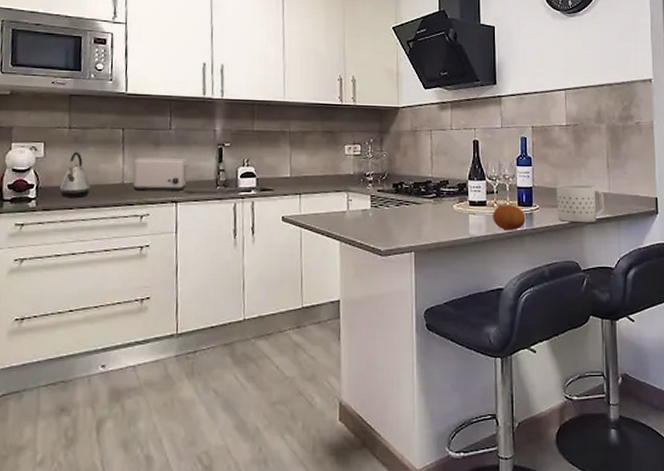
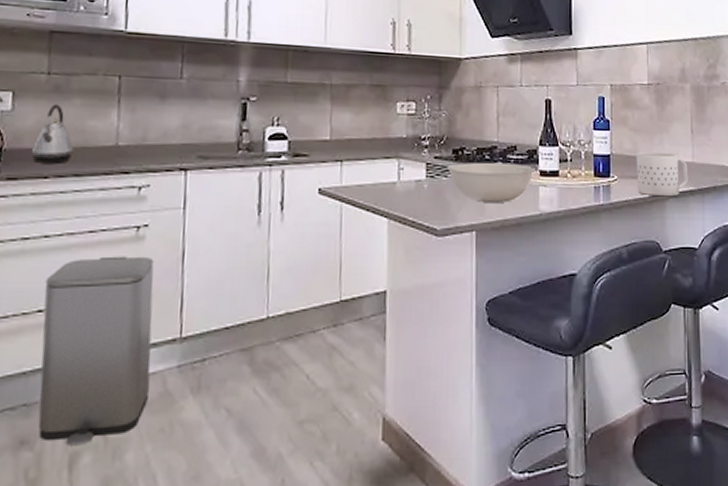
pedal bin: none [73,269,155,414] -> present [38,256,154,446]
toaster: present [133,157,189,192] -> none [130,112,204,157]
bowl: none [389,194,466,229] -> present [447,162,536,204]
fruit: present [493,205,526,231] -> none [566,175,603,206]

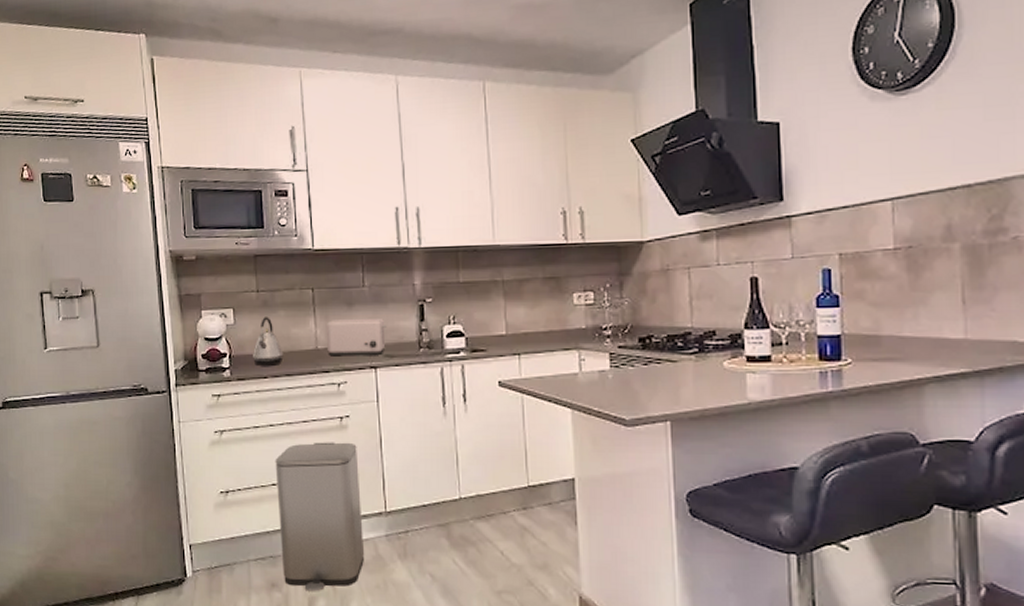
toaster: none [130,112,204,157] -> present [325,317,387,357]
bowl: present [447,162,536,204] -> none [633,349,741,393]
mug: present [636,151,688,197] -> none [878,328,958,381]

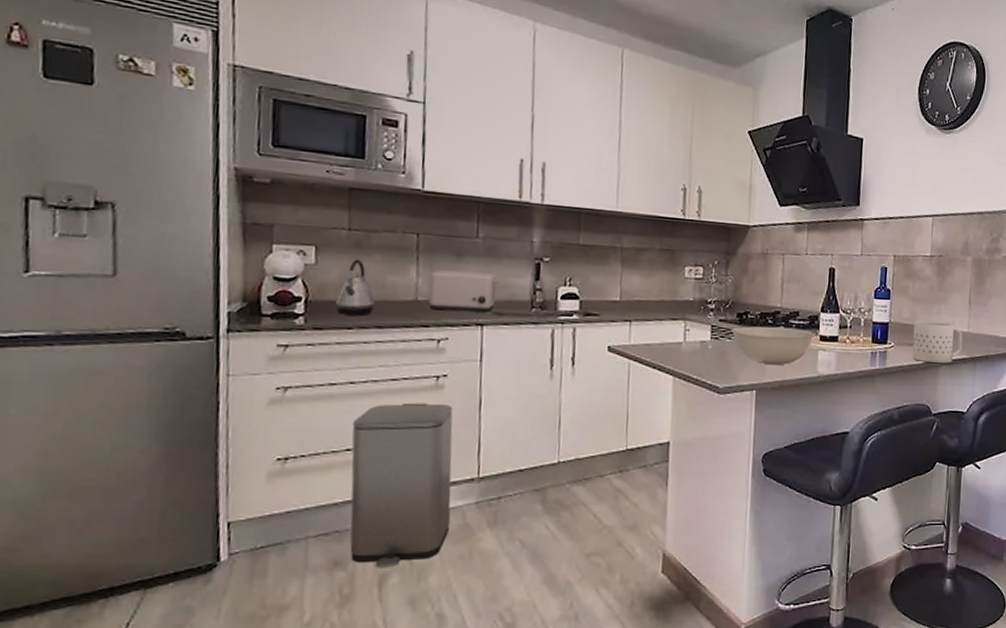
bowl: none [633,349,741,393] -> present [731,326,816,365]
mug: none [878,328,958,381] -> present [912,320,963,364]

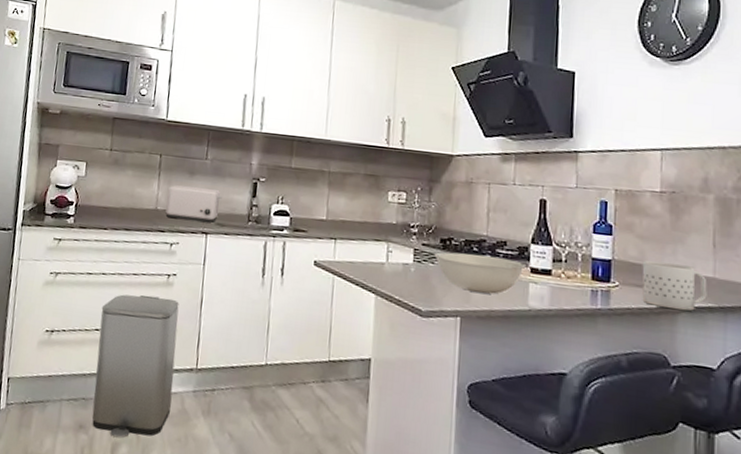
kettle: present [334,259,376,316] -> none [96,173,126,219]

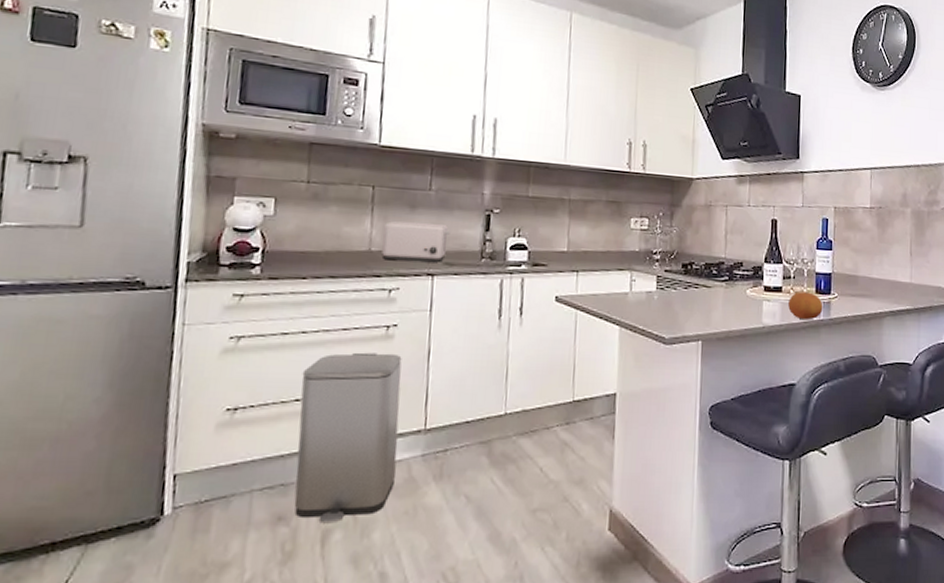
bowl: present [434,252,527,294] -> none [676,276,761,316]
fruit: none [559,276,601,308] -> present [788,292,823,320]
mug: present [641,261,707,312] -> none [855,271,906,315]

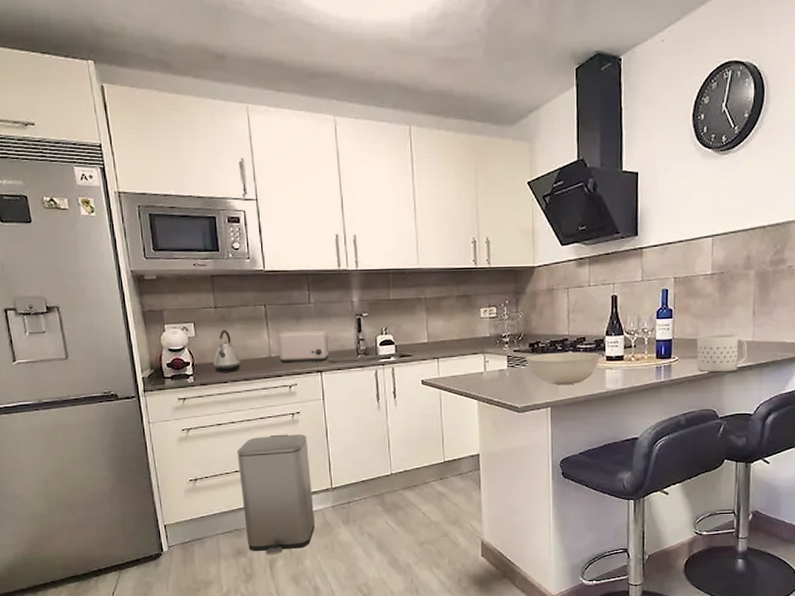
kettle: none [290,211,330,266] -> present [213,330,241,372]
bowl: none [676,276,761,316] -> present [525,351,603,385]
fruit: present [788,292,823,320] -> none [630,358,664,383]
mug: none [855,271,906,315] -> present [696,333,748,373]

